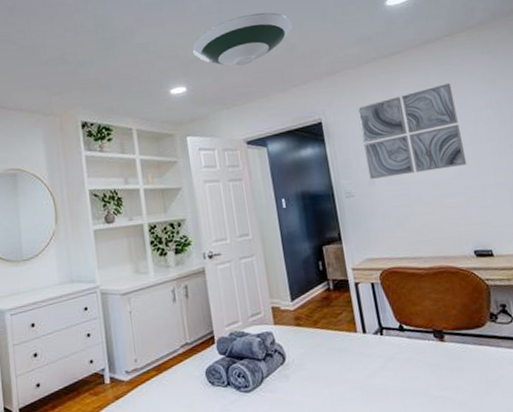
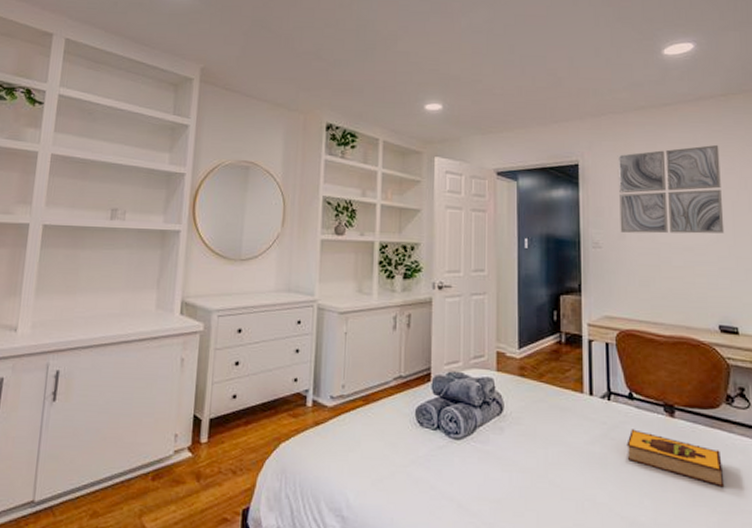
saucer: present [192,12,292,66] -> none [455,39,563,92]
hardback book: none [403,357,500,398] -> present [626,429,725,488]

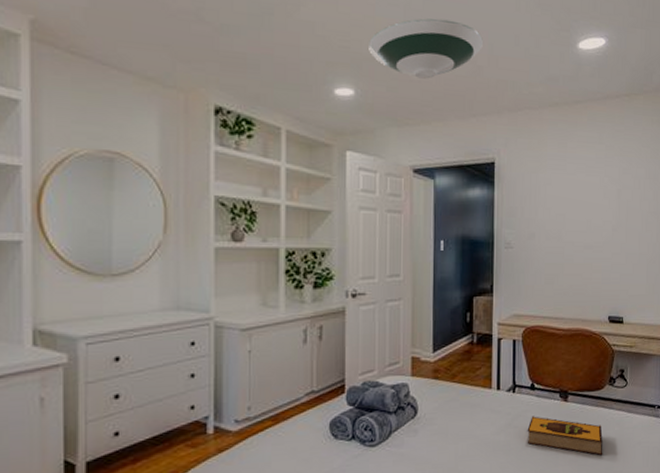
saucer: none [455,39,563,92] -> present [369,18,483,79]
wall art: present [617,144,725,234] -> none [530,144,620,233]

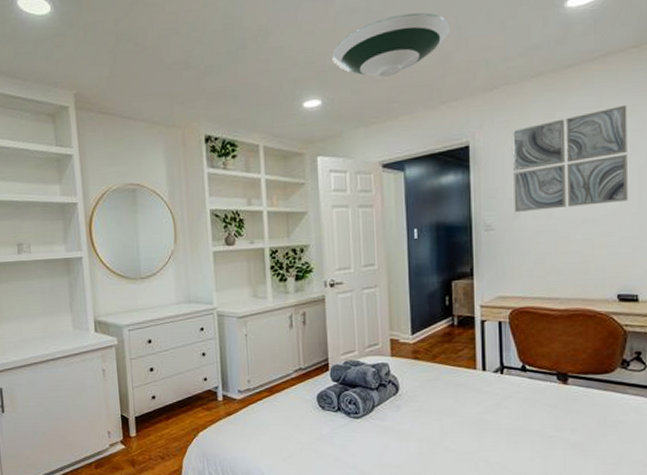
hardback book: present [527,416,603,456] -> none [519,397,616,442]
wall art: none [530,144,620,233] -> present [511,104,629,212]

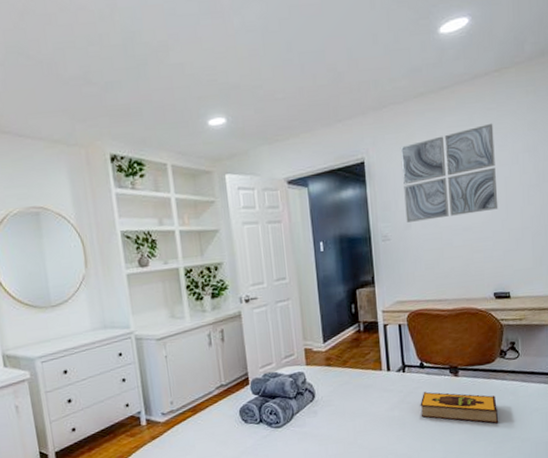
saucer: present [332,12,450,77] -> none [233,33,341,96]
hardback book: none [519,397,616,442] -> present [420,391,499,424]

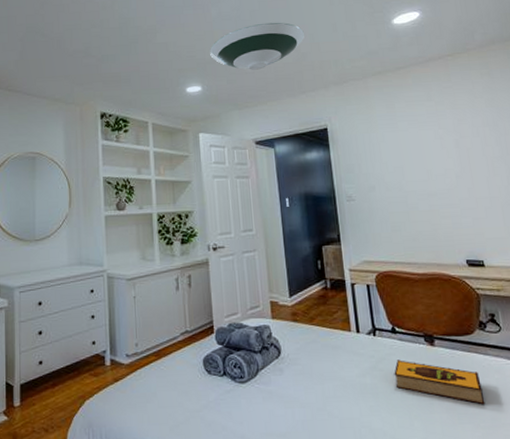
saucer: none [233,33,341,96] -> present [210,22,304,70]
wall art: present [400,123,498,223] -> none [361,99,463,185]

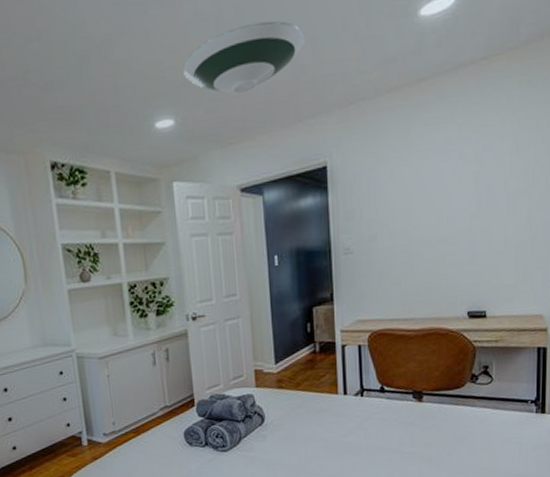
hardback book: present [394,360,485,405] -> none [378,417,465,453]

